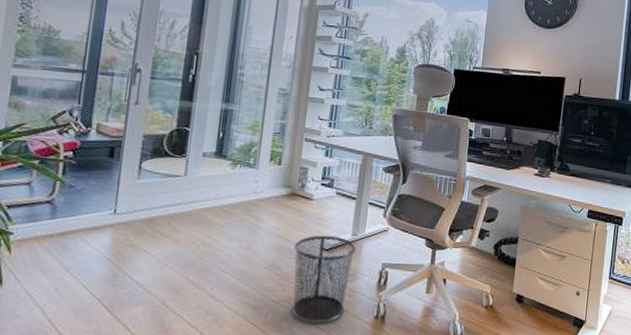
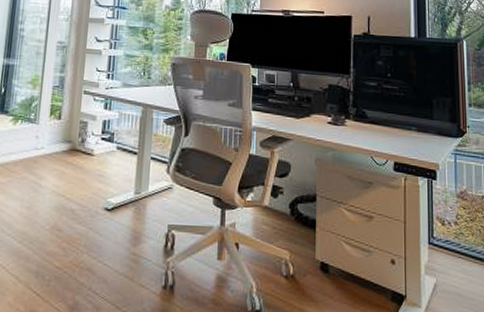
waste bin: present [291,235,356,324] -> none [74,193,139,294]

